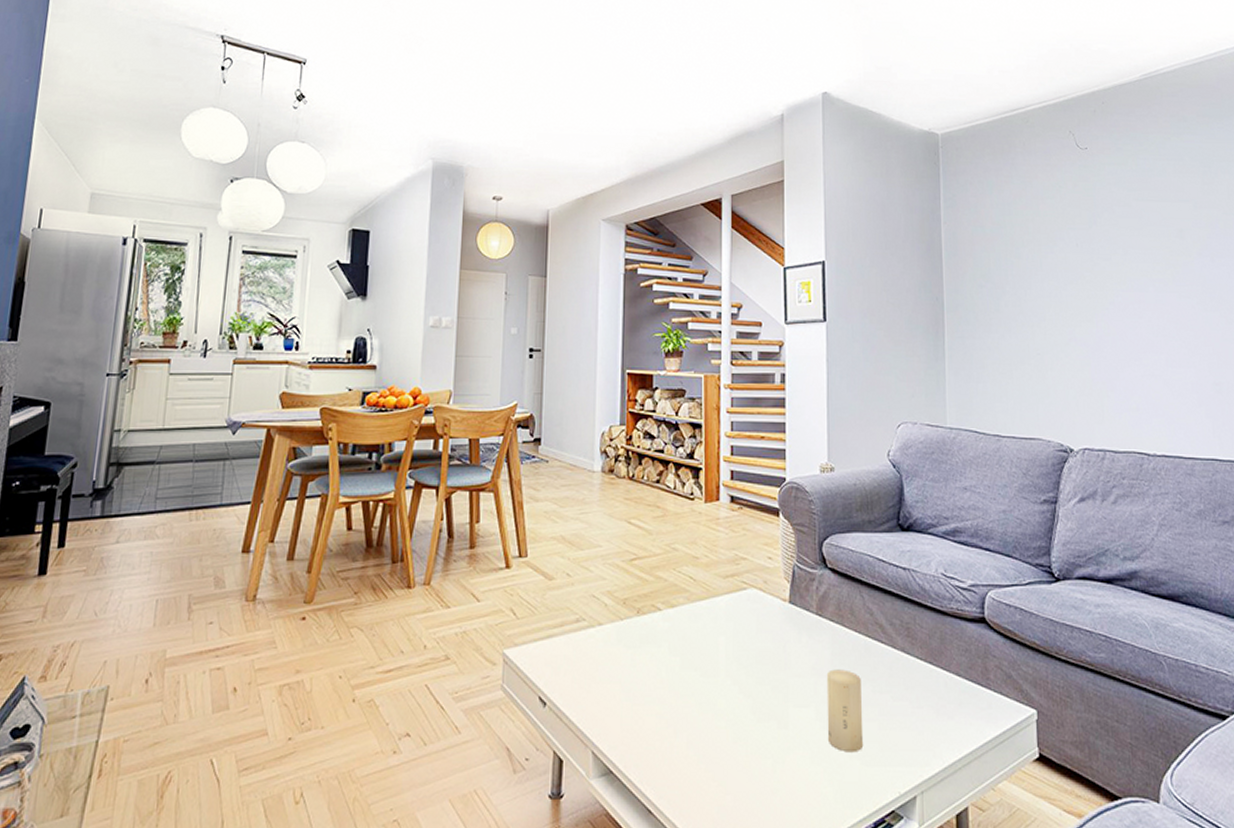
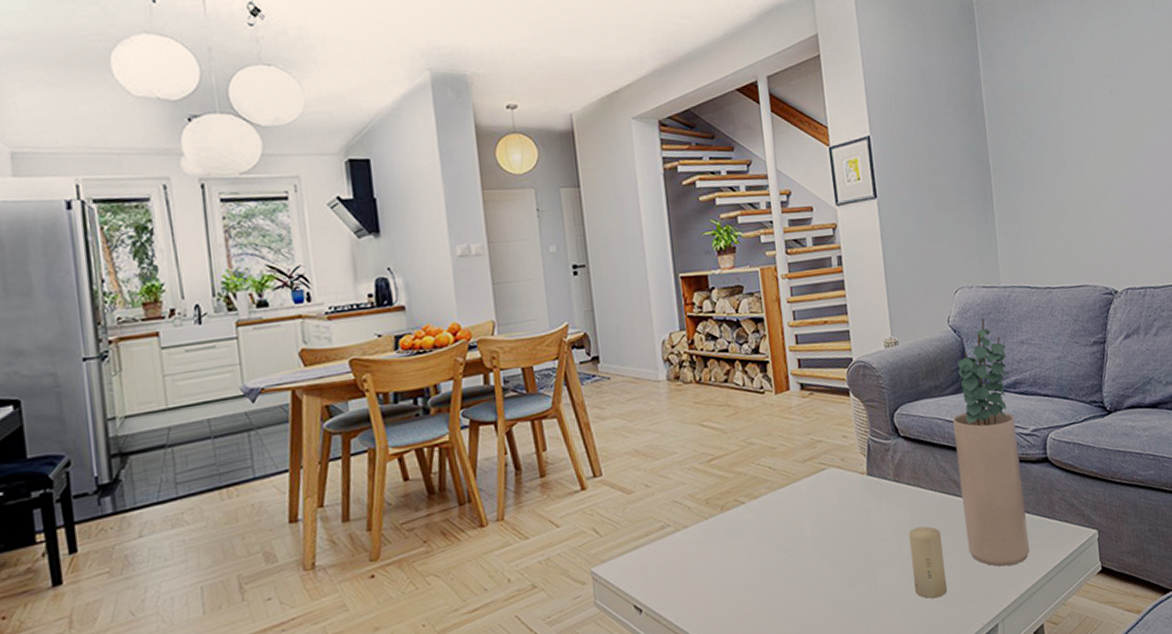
vase: none [884,456,959,731] -> present [952,317,1030,567]

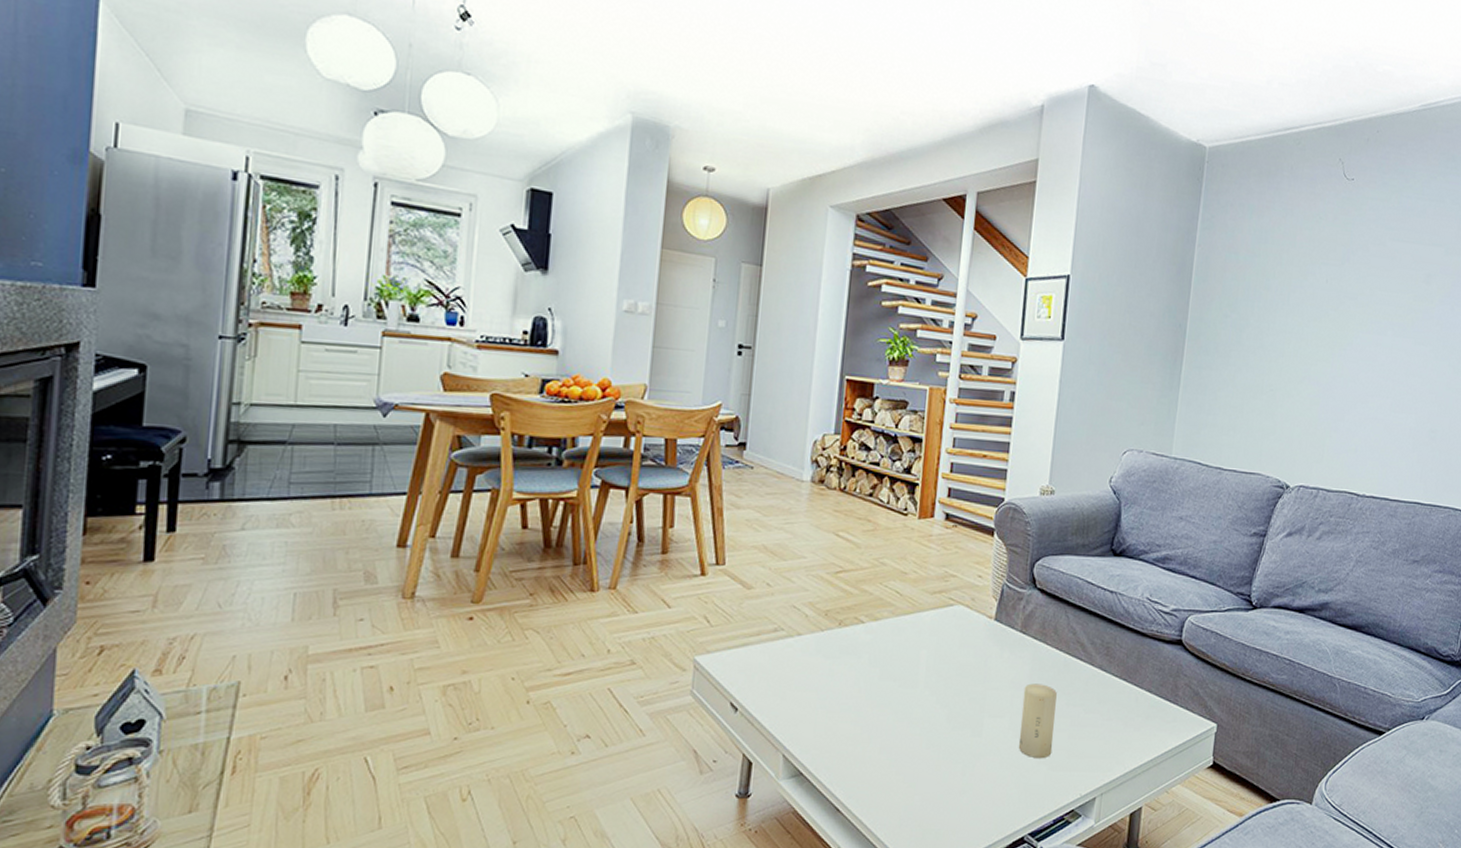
vase: present [952,317,1030,567] -> none [1082,484,1163,741]

